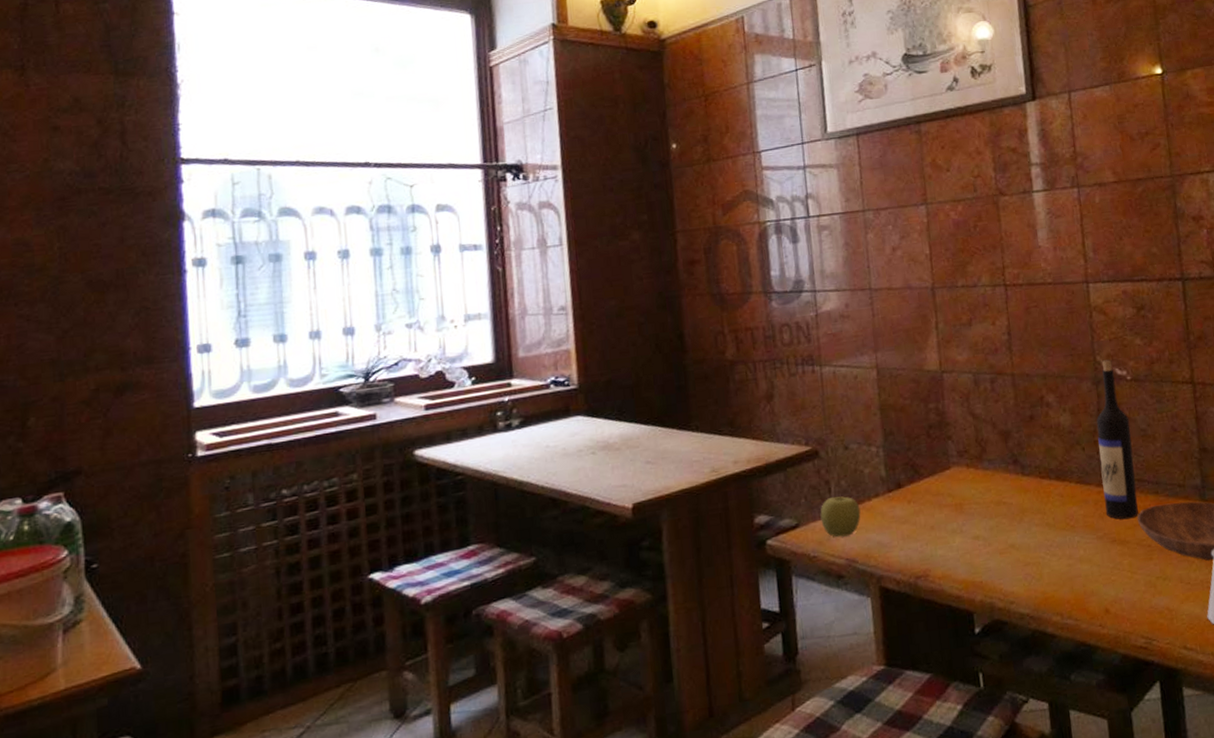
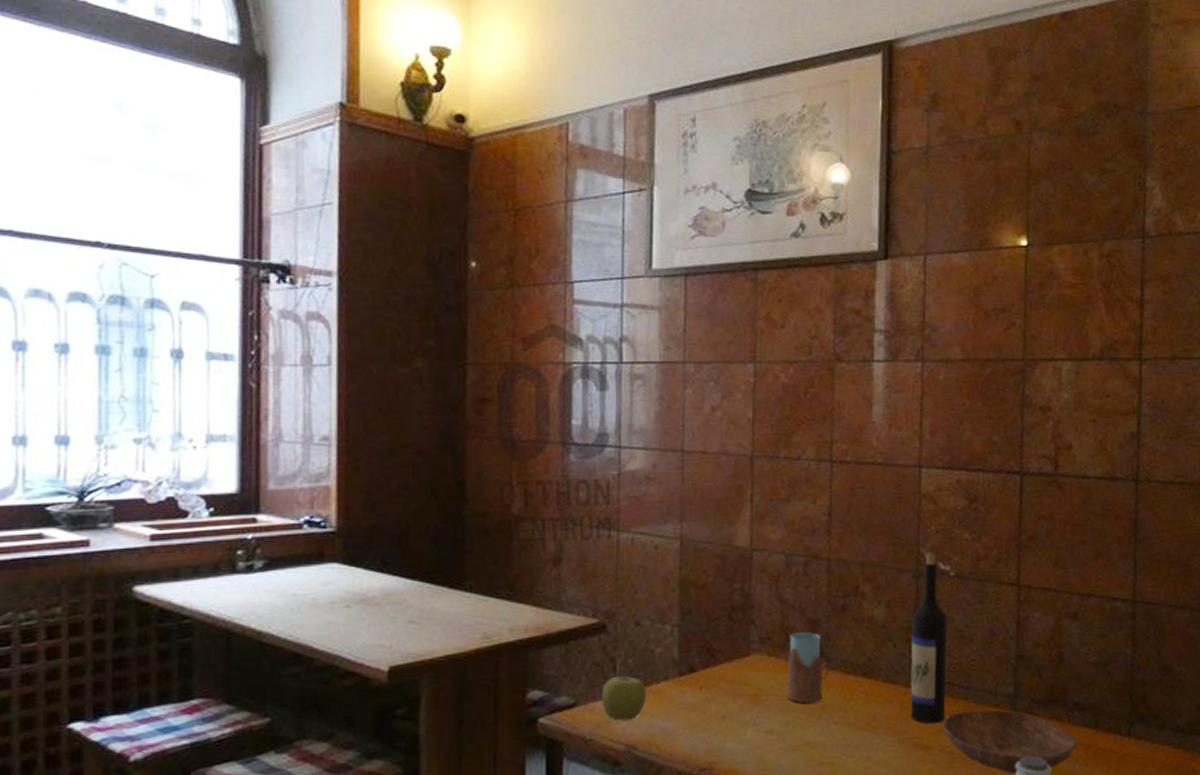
drinking glass: none [985,442,1026,509] -> present [786,632,830,704]

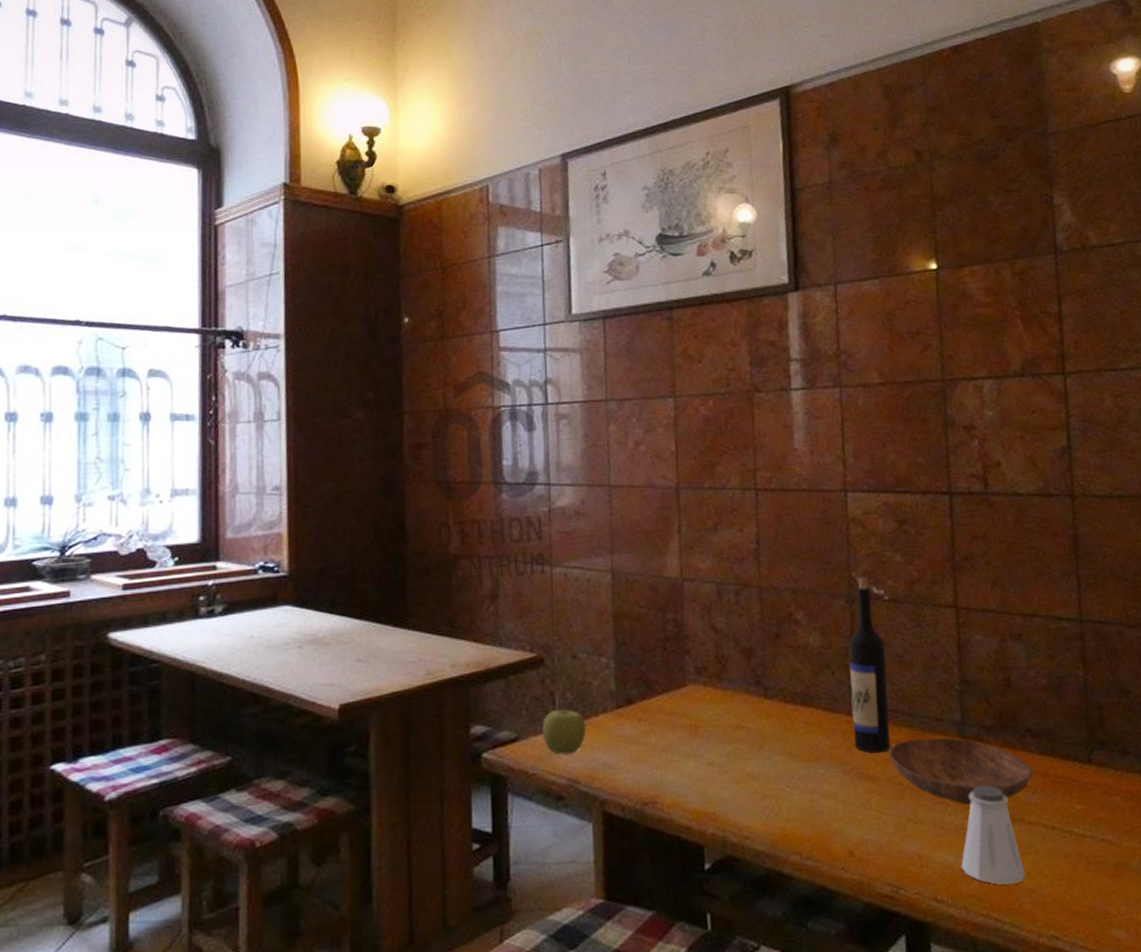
drinking glass: present [786,632,830,704] -> none [724,661,768,734]

